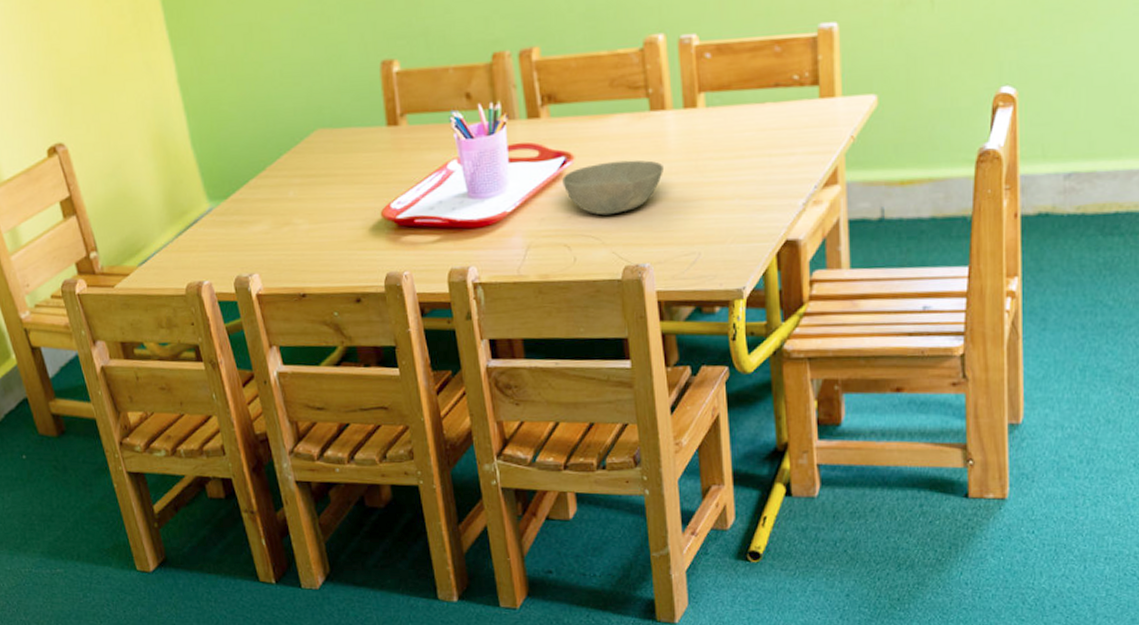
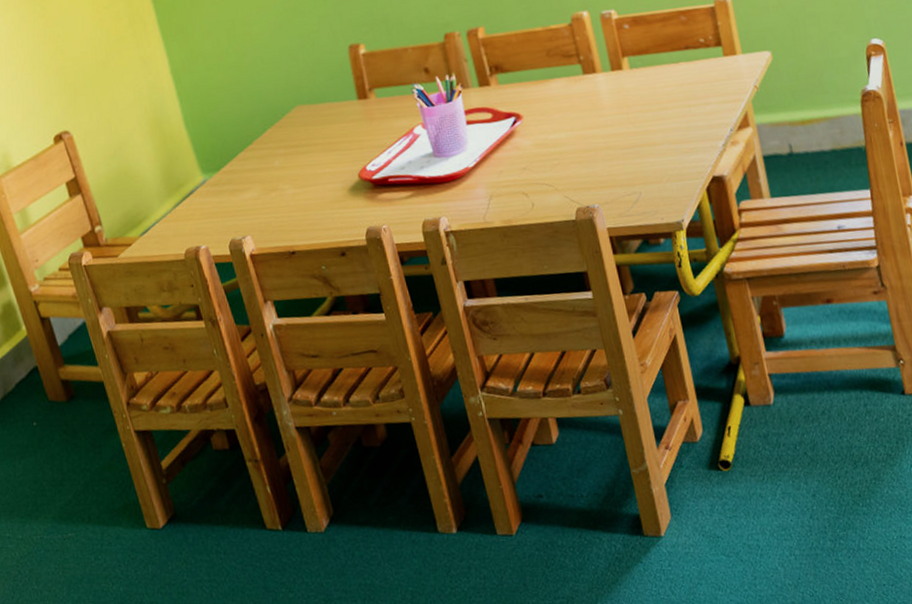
bowl: present [562,160,663,216] -> none [515,116,601,165]

